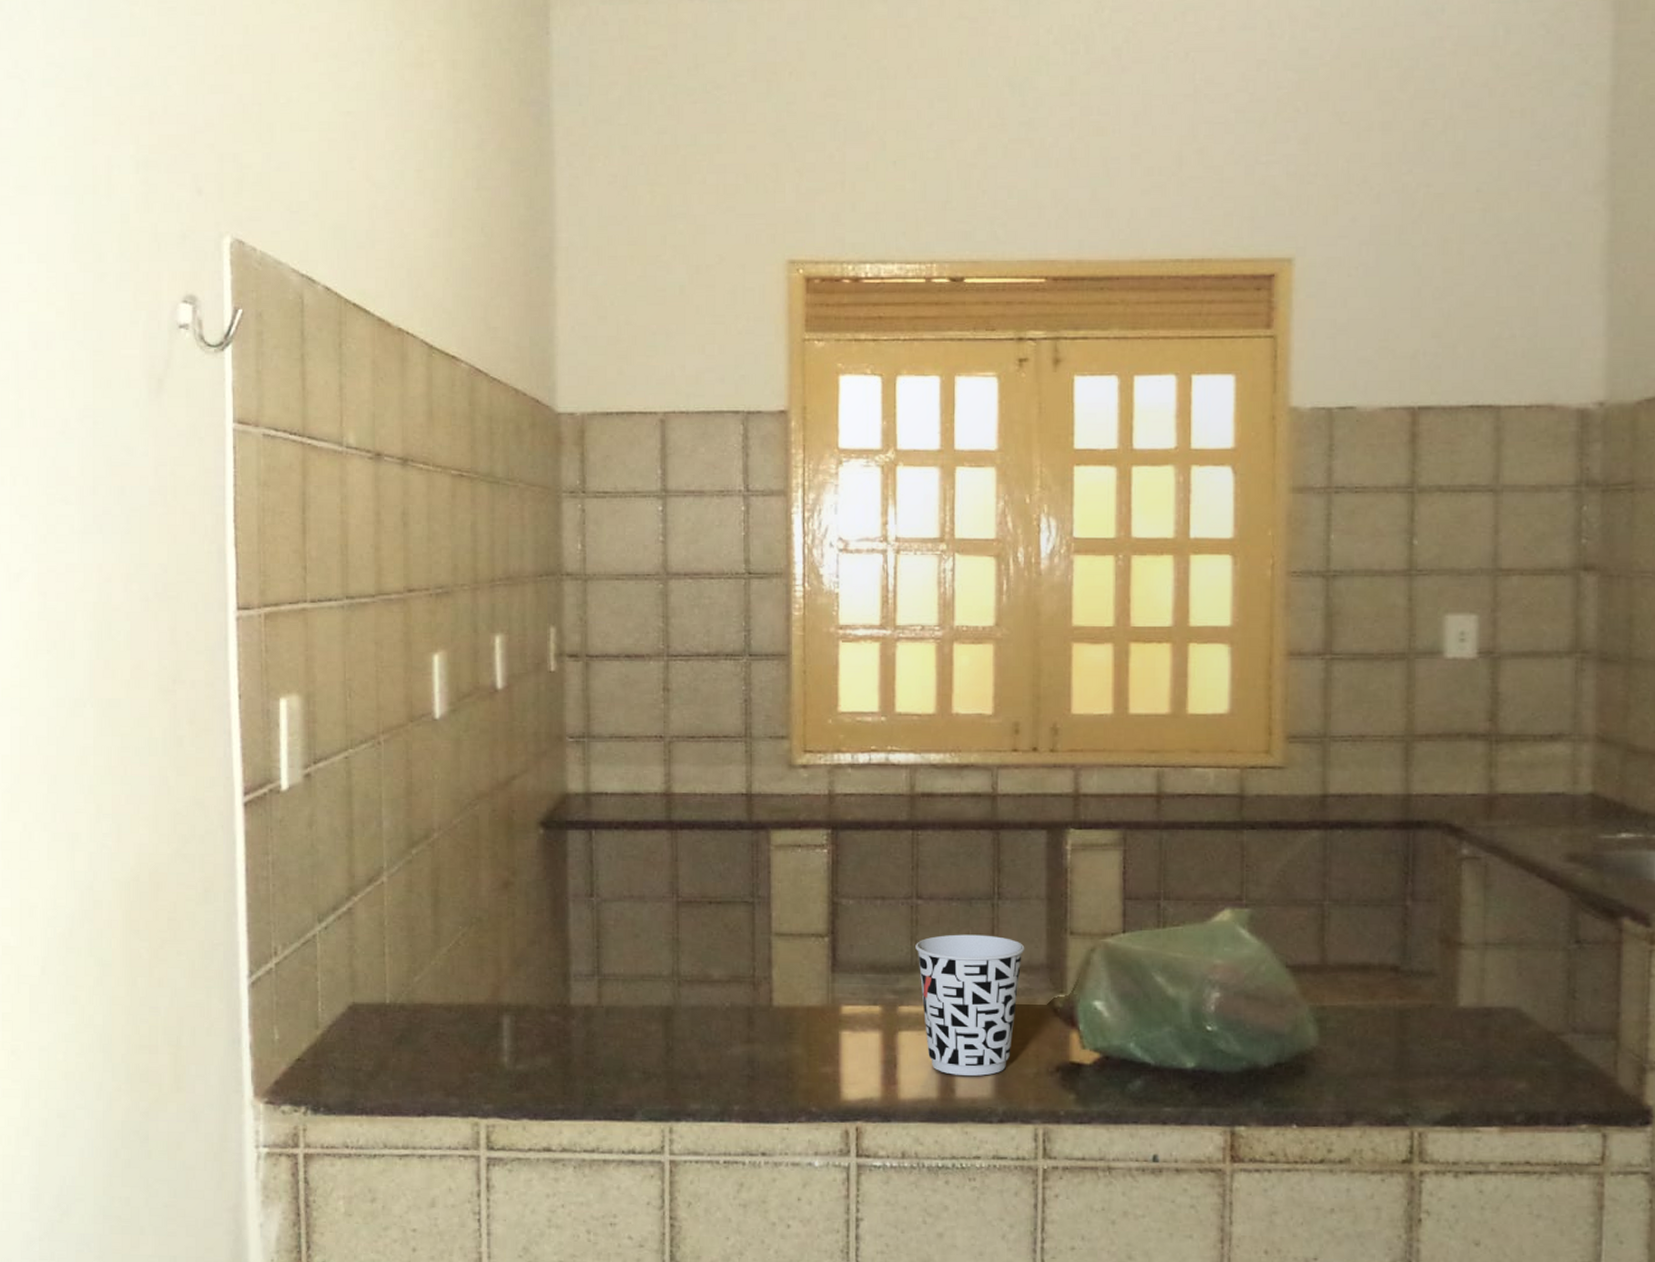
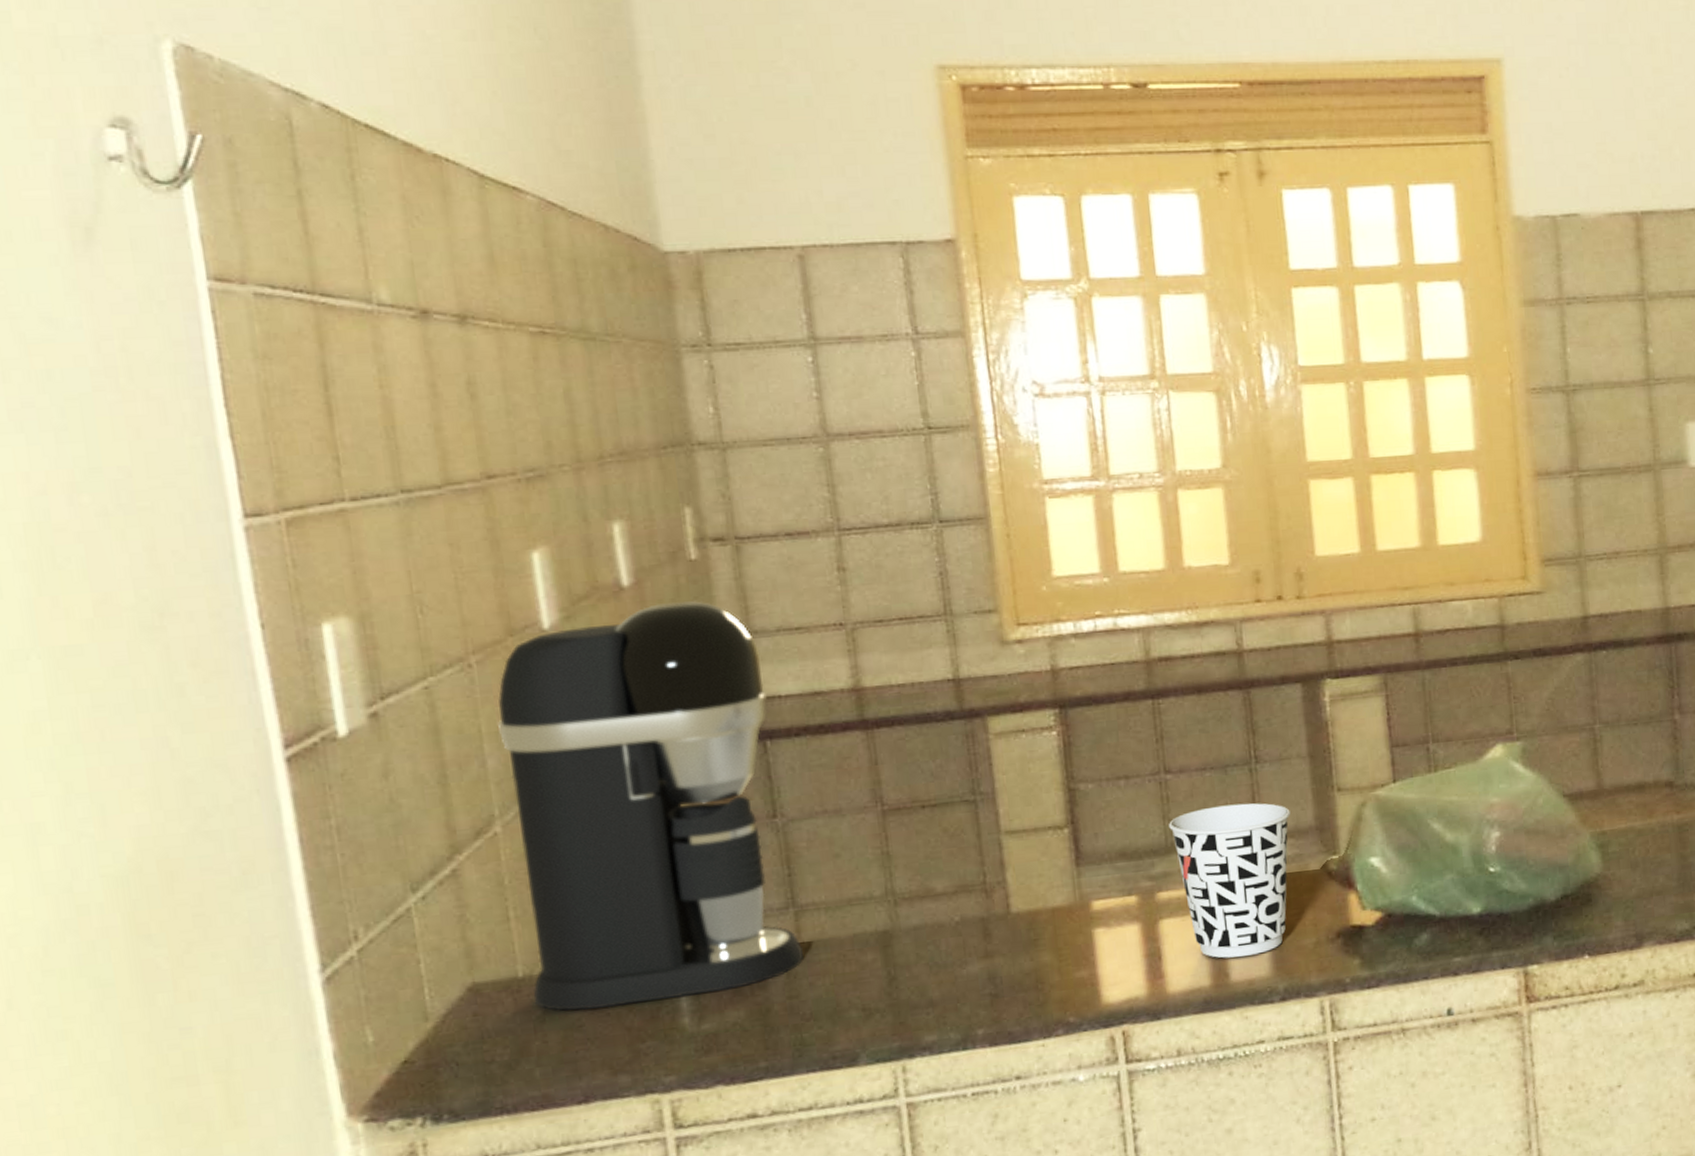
coffee maker: none [393,705,601,1040] -> present [497,600,803,1011]

